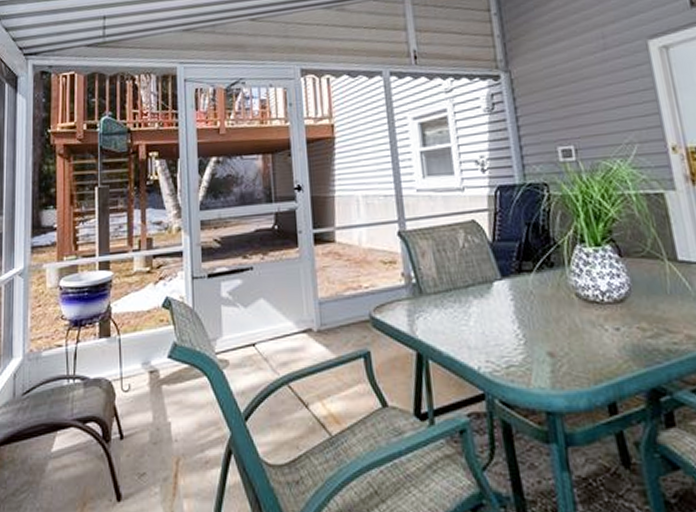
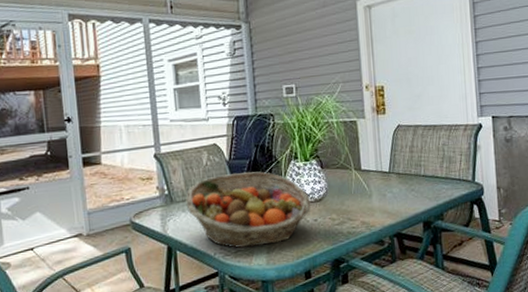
fruit basket: none [438,258,610,363] -> present [186,171,311,248]

